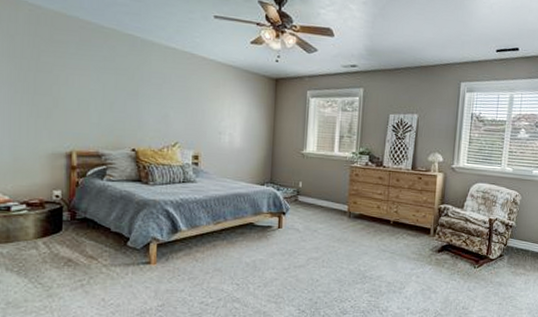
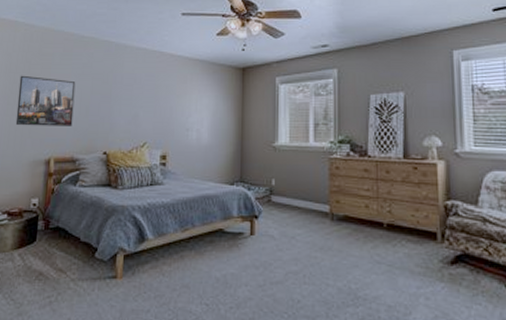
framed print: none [27,61,97,121] -> present [15,75,76,126]

